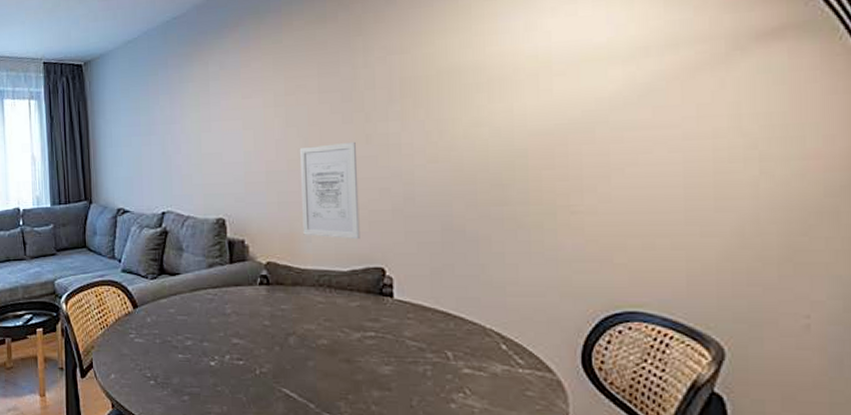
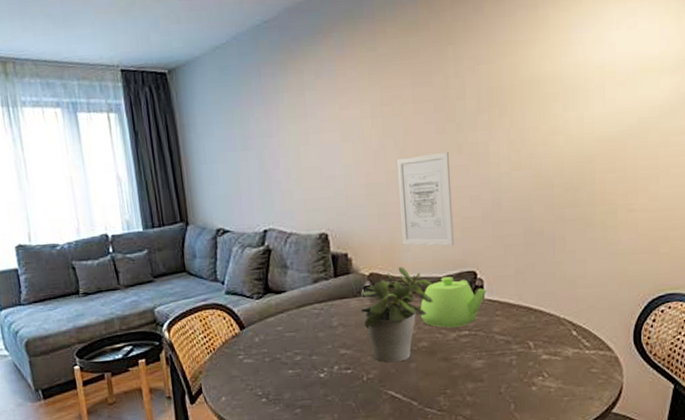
potted plant: none [255,258,335,358] -> present [360,267,433,363]
teapot: none [321,272,397,327] -> present [420,277,487,328]

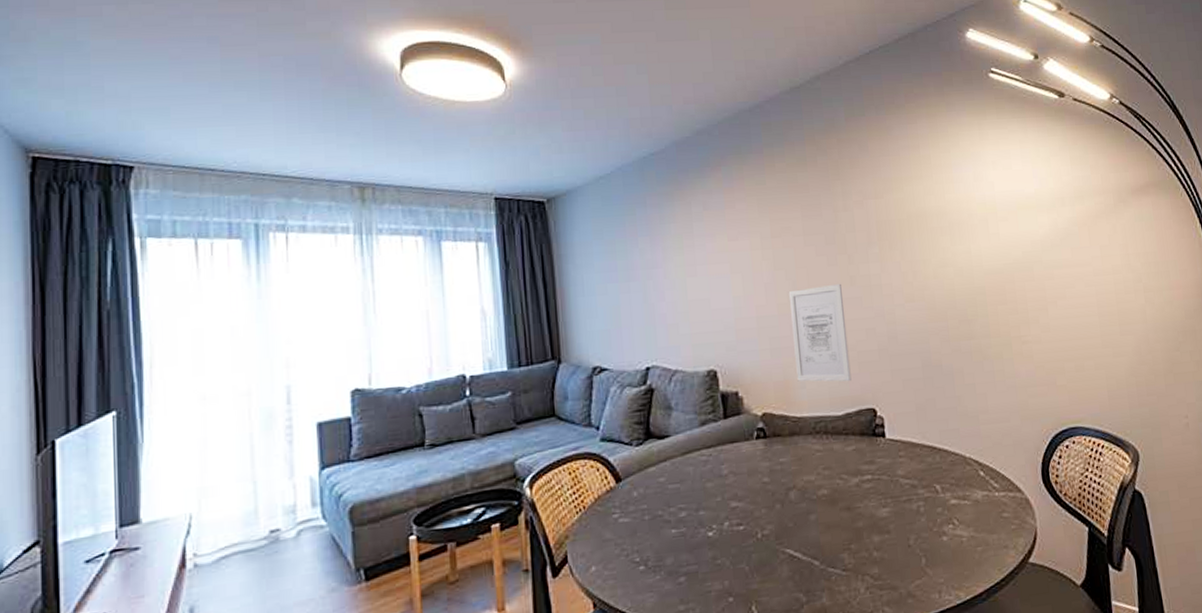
potted plant: present [360,267,433,363] -> none [753,405,832,515]
teapot: present [420,277,487,328] -> none [818,415,888,473]

